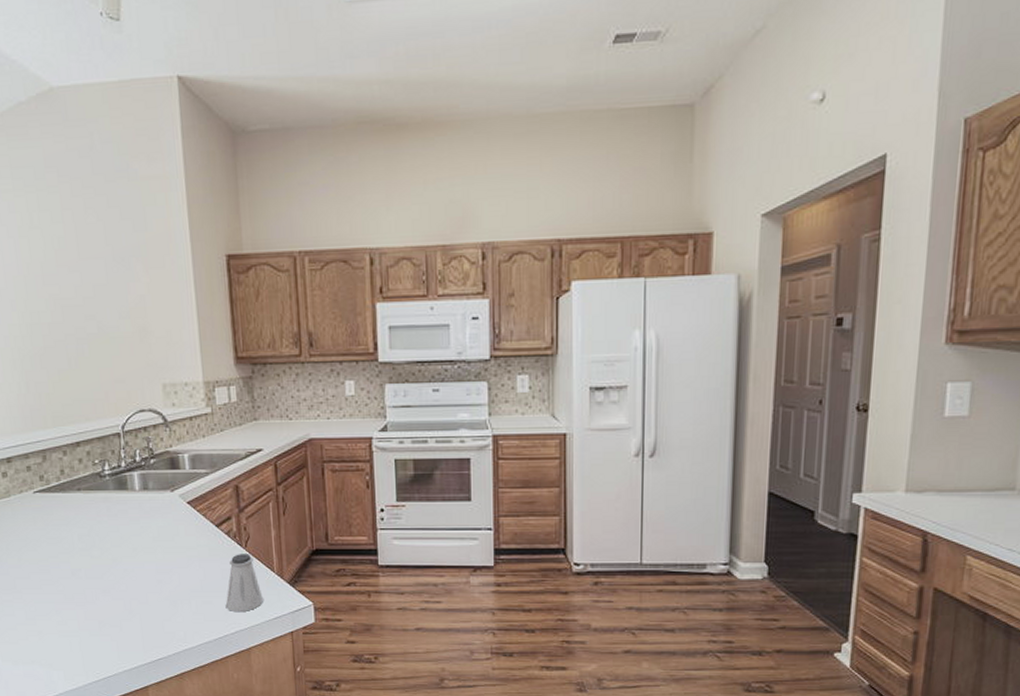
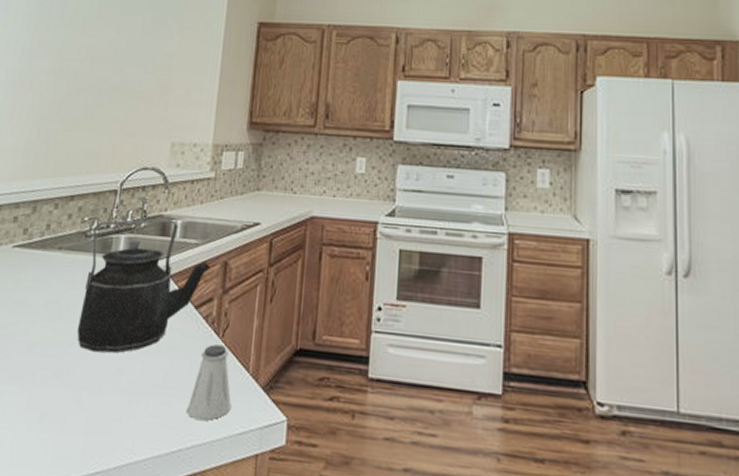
kettle: none [106,453,224,571] -> present [76,218,211,354]

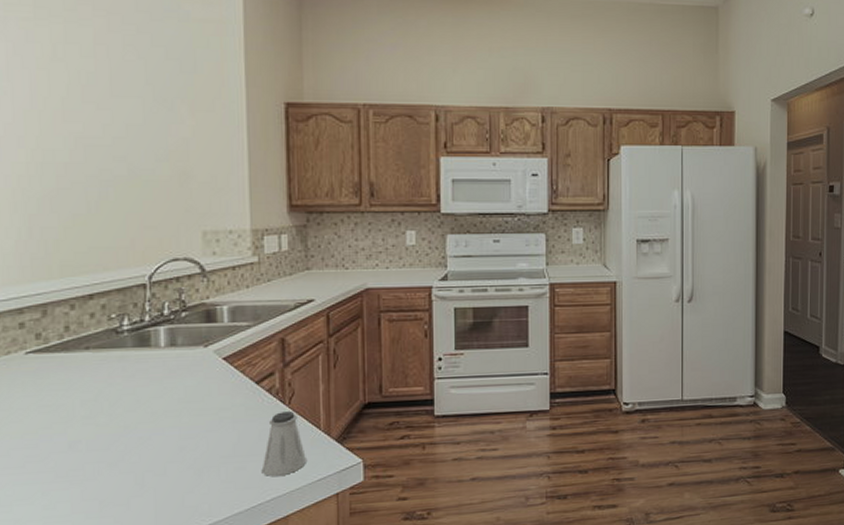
kettle: present [76,218,211,354] -> none [124,305,267,439]

